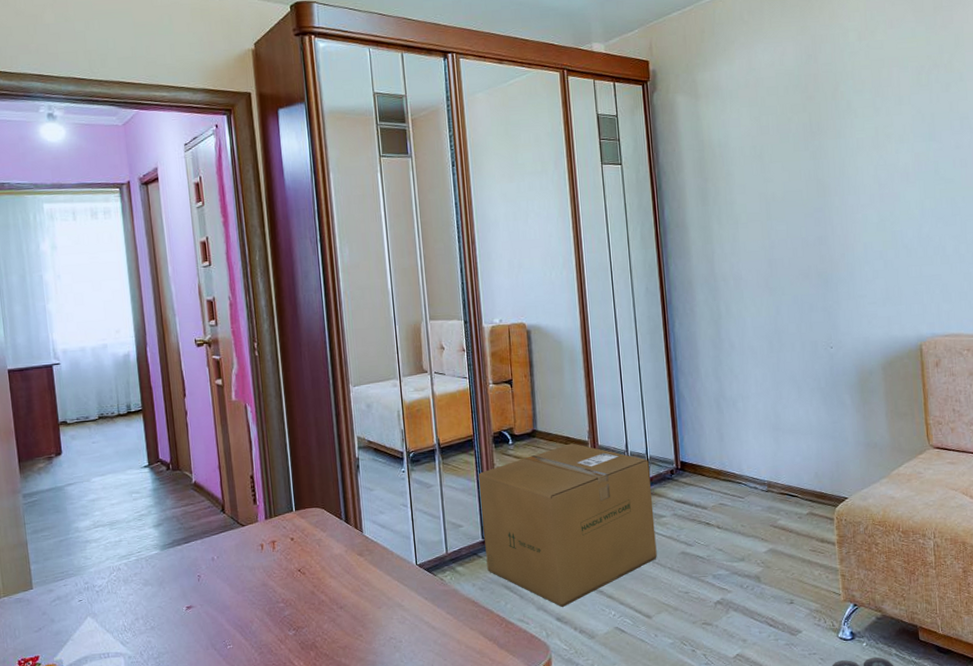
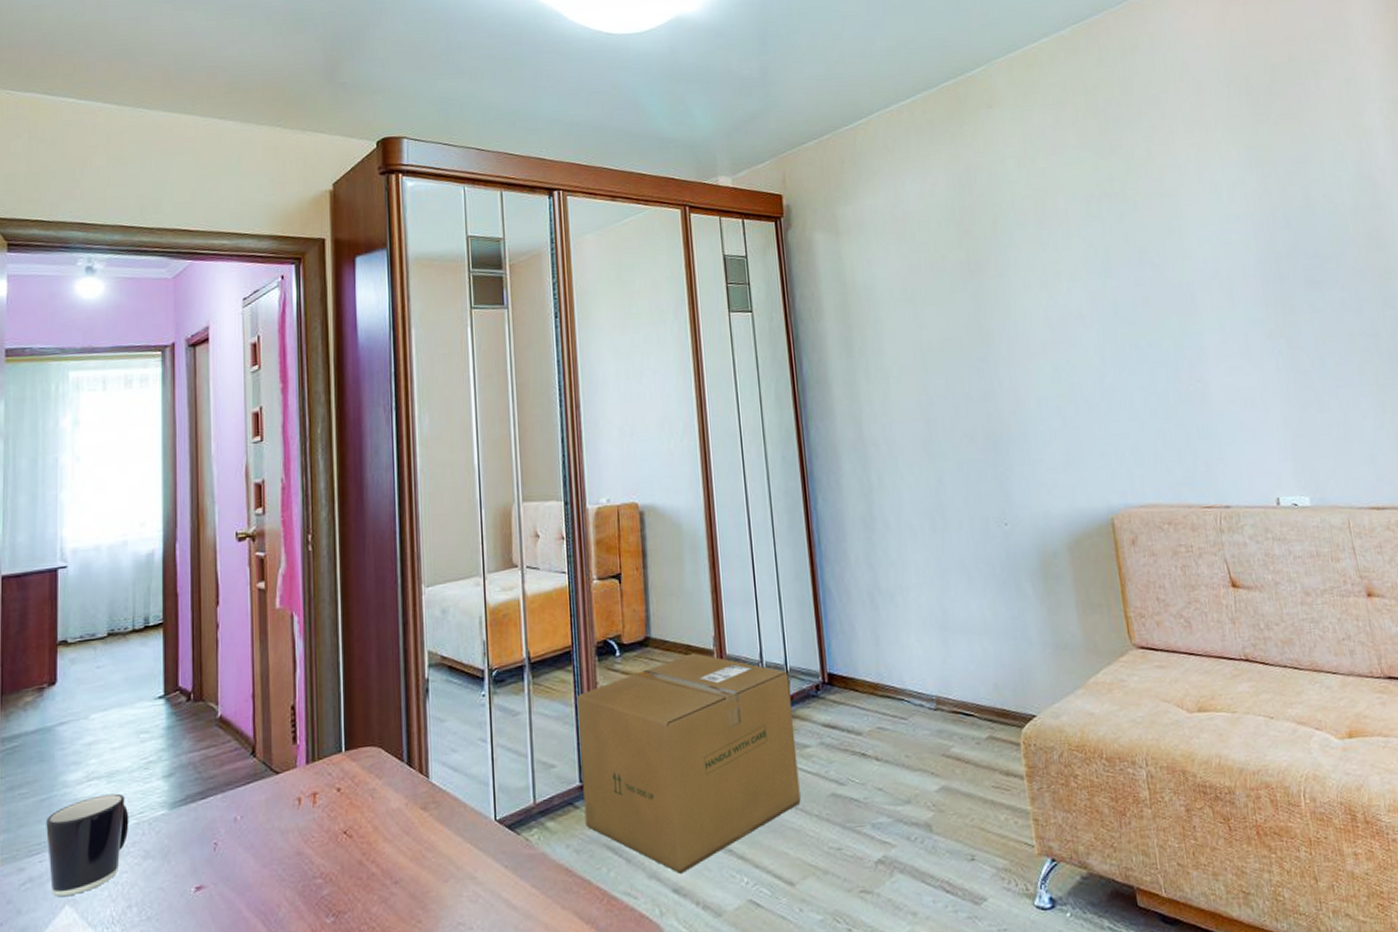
mug: none [66,537,131,611] -> present [46,793,129,897]

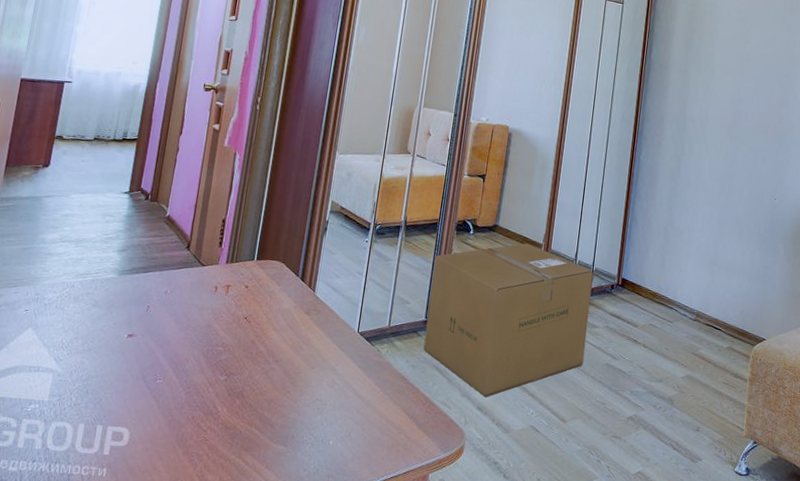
mug: present [46,793,129,897] -> none [20,254,88,322]

